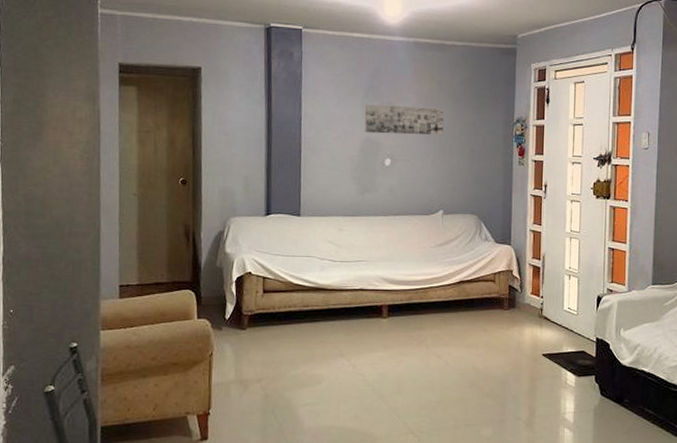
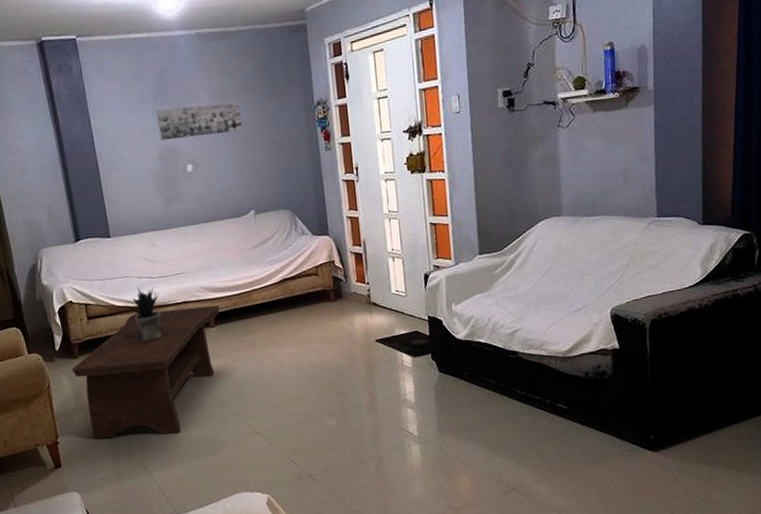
coffee table: none [237,294,394,421] -> present [71,305,219,440]
potted plant: none [301,268,339,322] -> present [123,286,162,340]

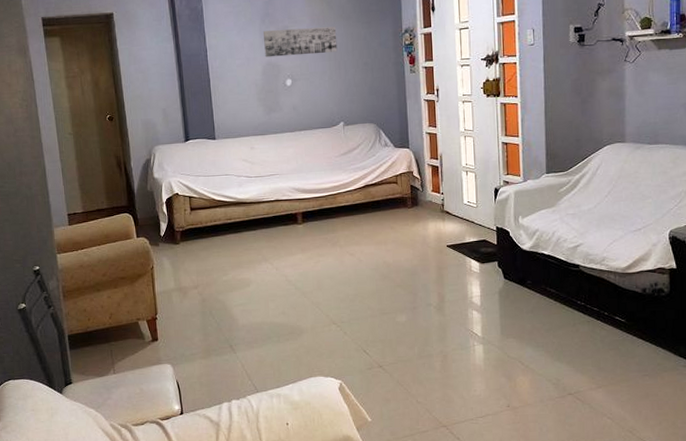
coffee table: present [71,305,219,440] -> none [173,205,307,318]
potted plant: present [123,286,162,340] -> none [222,184,255,232]

